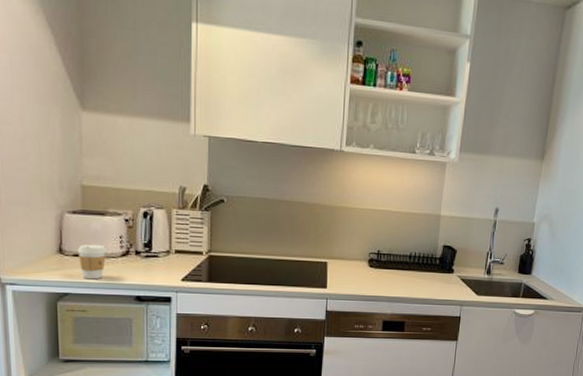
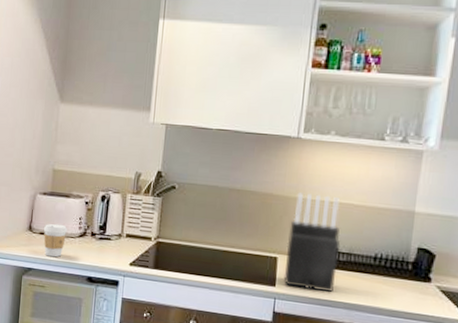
knife block: none [334,202,382,289] -> present [283,192,341,292]

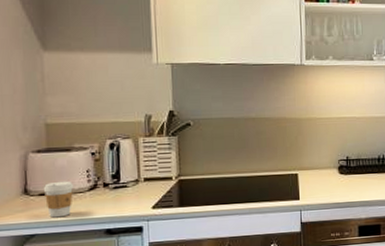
knife block: present [283,192,341,292] -> none [304,112,350,197]

